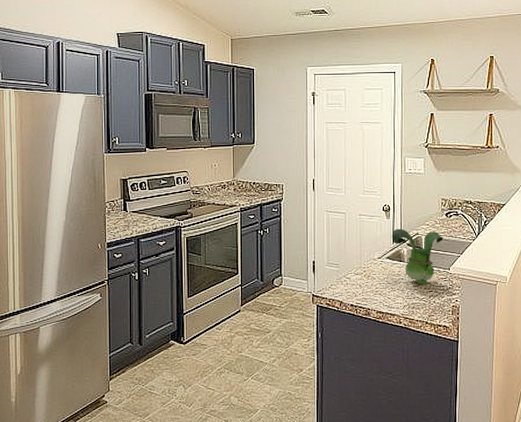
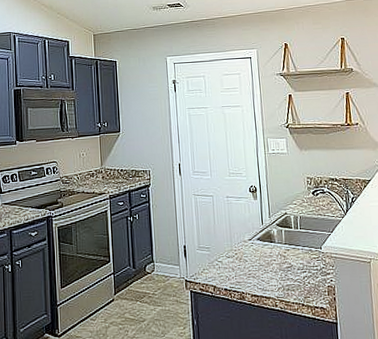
toy figurine: present [391,228,444,284] -> none [260,209,313,265]

